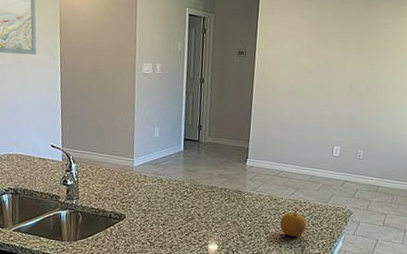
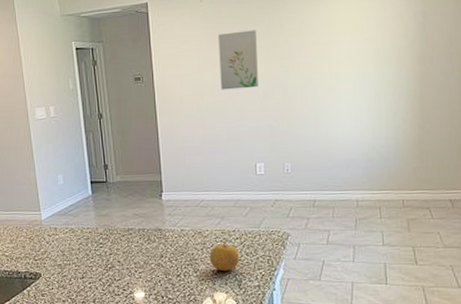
wall art: none [313,26,352,80] -> present [218,30,258,90]

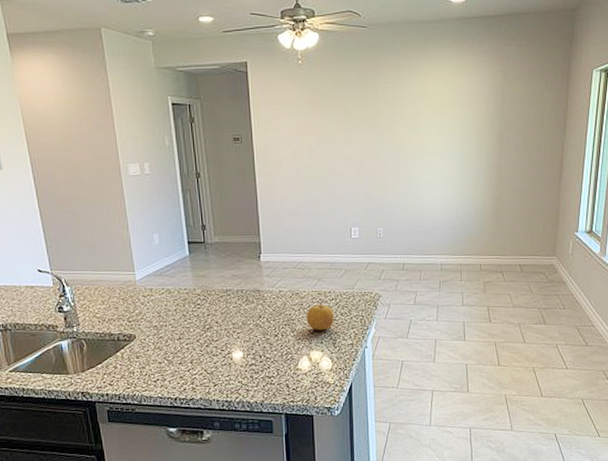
wall art: present [218,30,258,90] -> none [317,97,354,155]

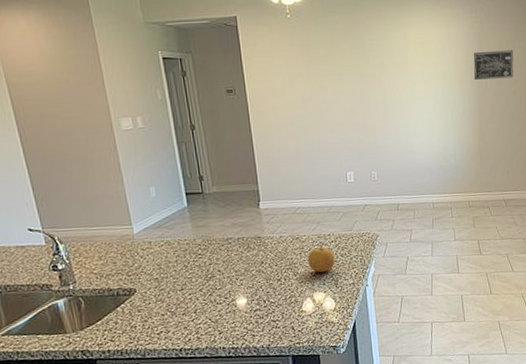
wall art: none [495,102,541,133] -> present [473,50,514,80]

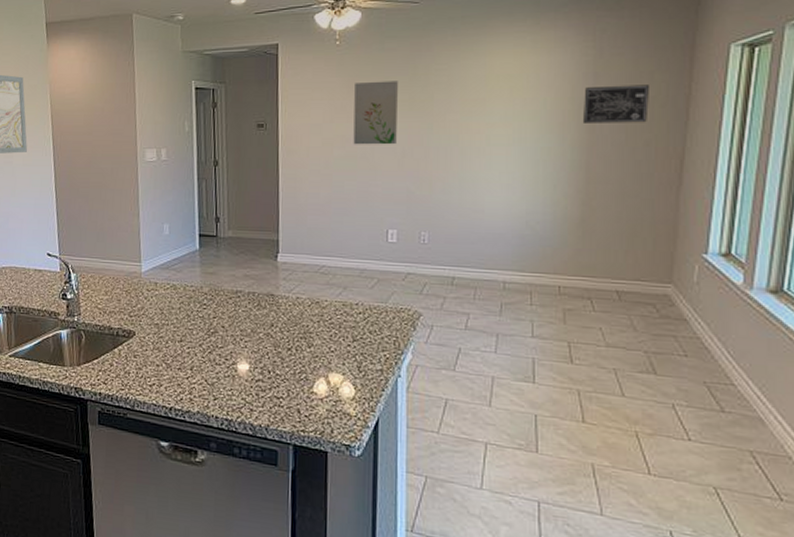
wall art: none [307,49,346,104] -> present [353,81,398,145]
fruit: present [307,244,335,273] -> none [326,313,361,350]

